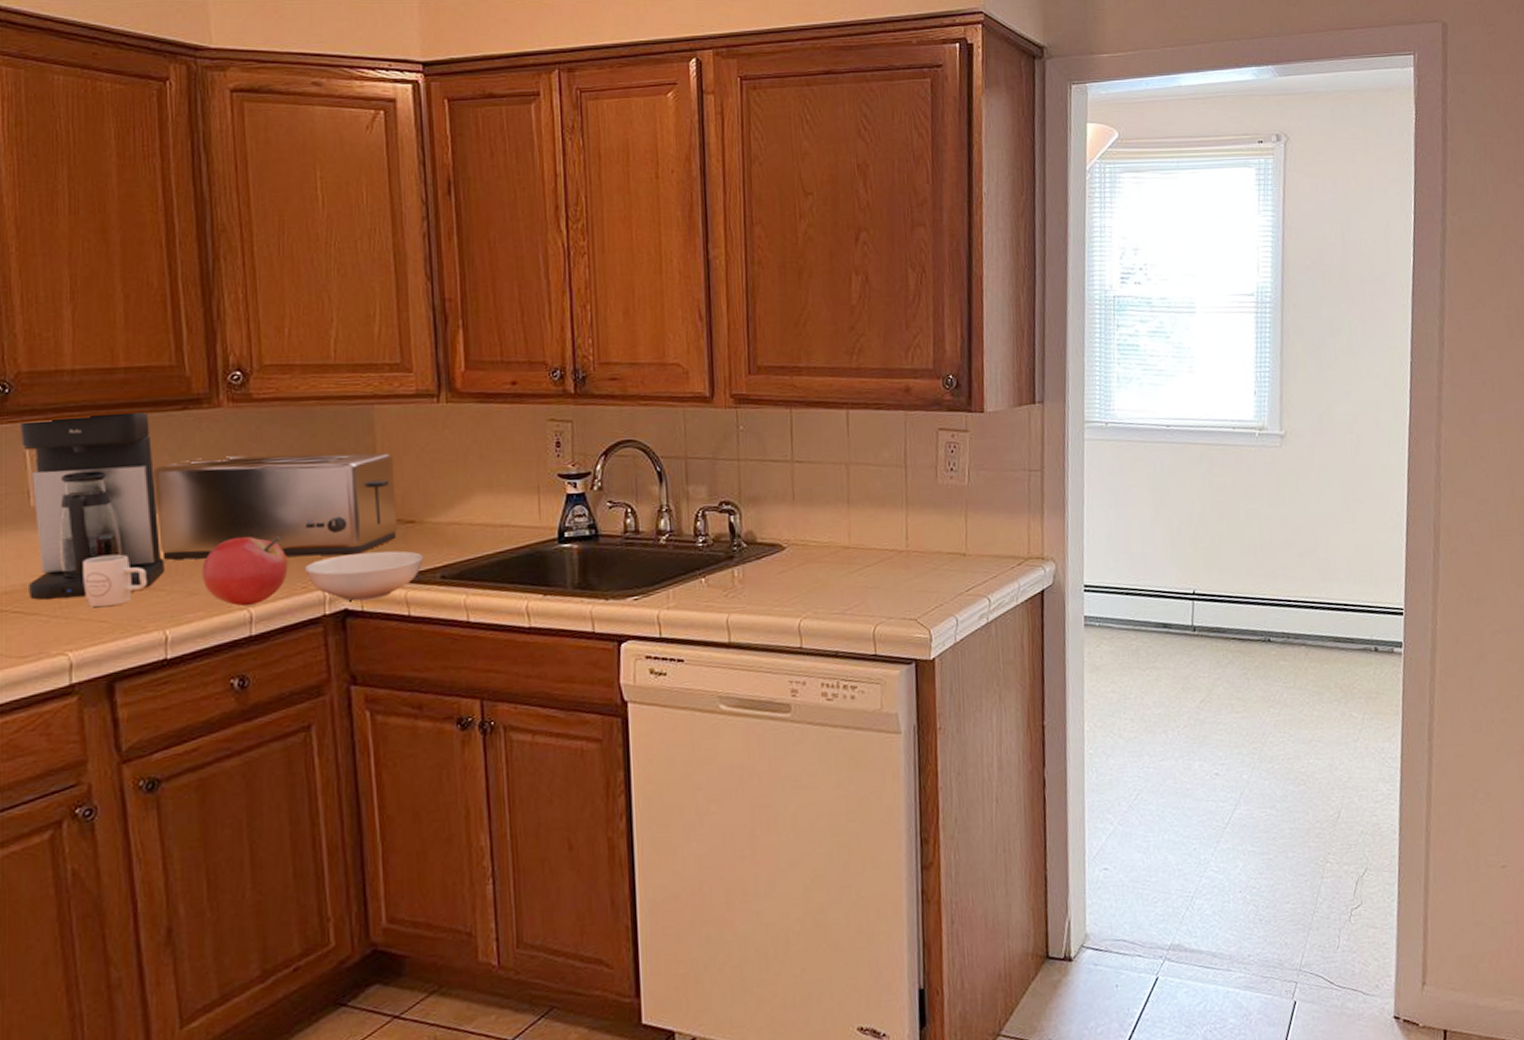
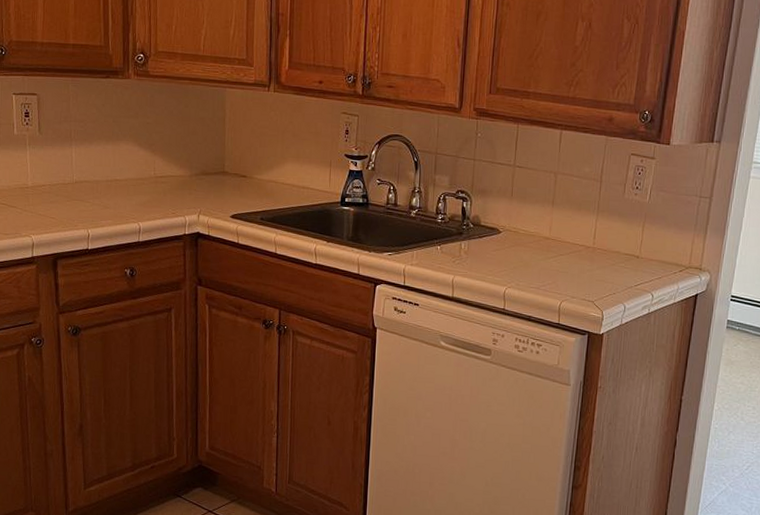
coffee maker: present [19,413,164,601] -> none [10,74,90,201]
mug: present [82,554,148,608] -> none [42,173,80,209]
toaster: present [154,453,397,561] -> none [86,113,236,195]
fruit: present [202,536,288,607] -> none [112,172,165,221]
bowl: present [304,550,423,602] -> none [174,194,250,229]

